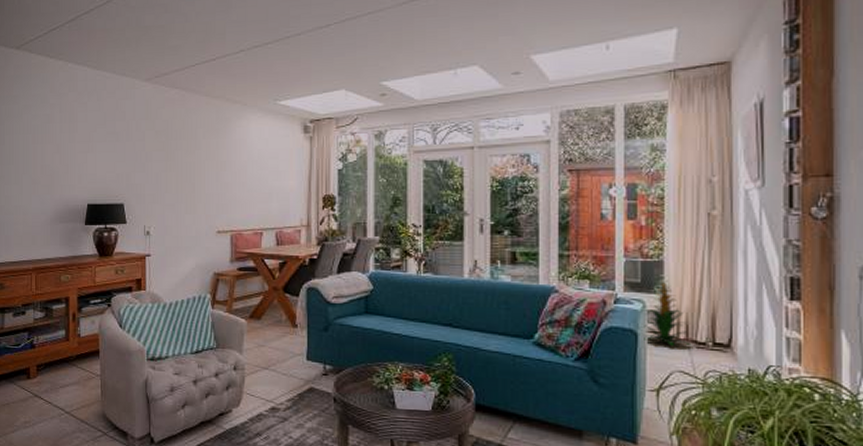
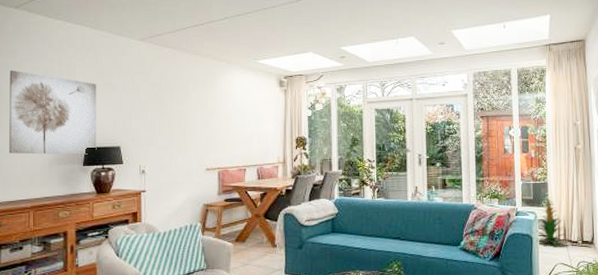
wall art: none [11,117,99,212] -> present [9,70,97,155]

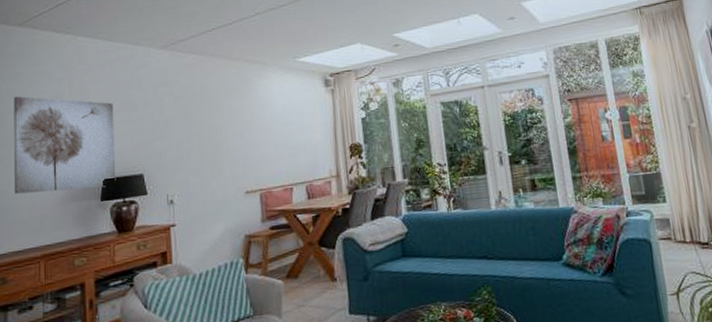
indoor plant: present [536,196,568,245] -> none [654,189,698,250]

